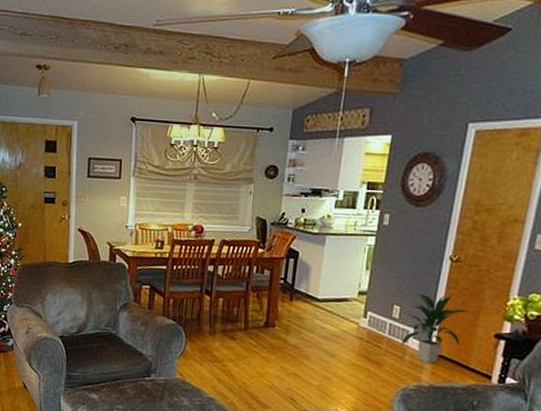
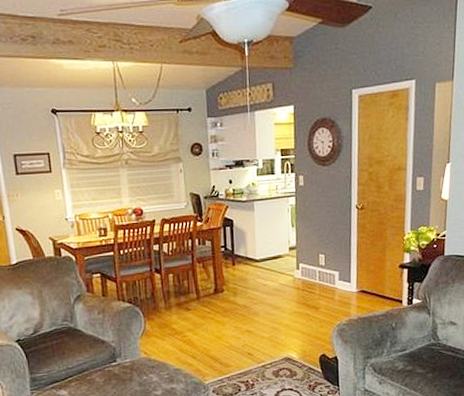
indoor plant: present [401,294,470,363] -> none [330,238,378,299]

